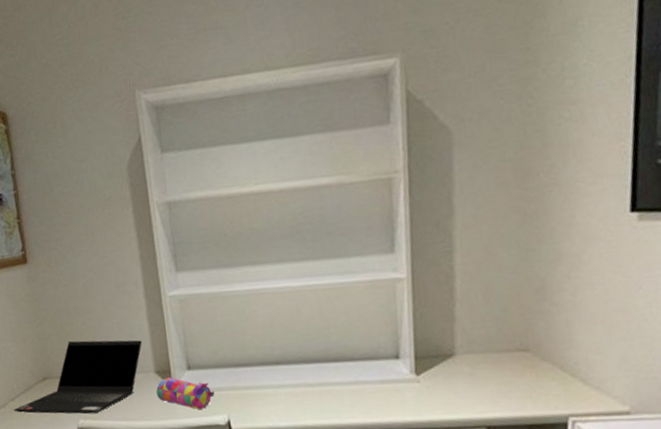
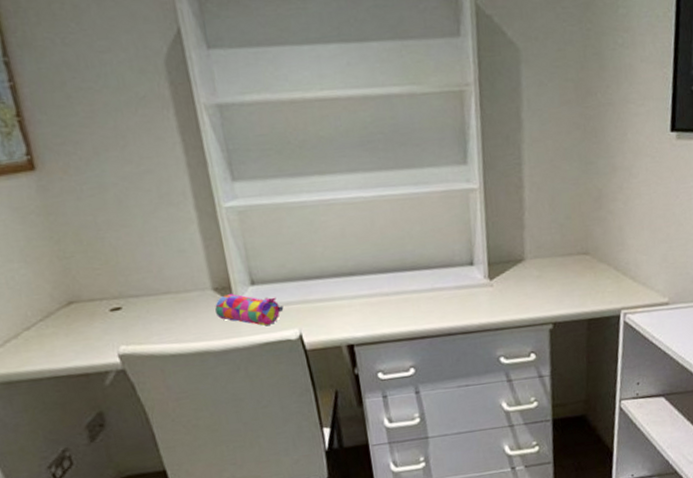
laptop computer: present [13,340,142,414] -> none [28,255,195,344]

